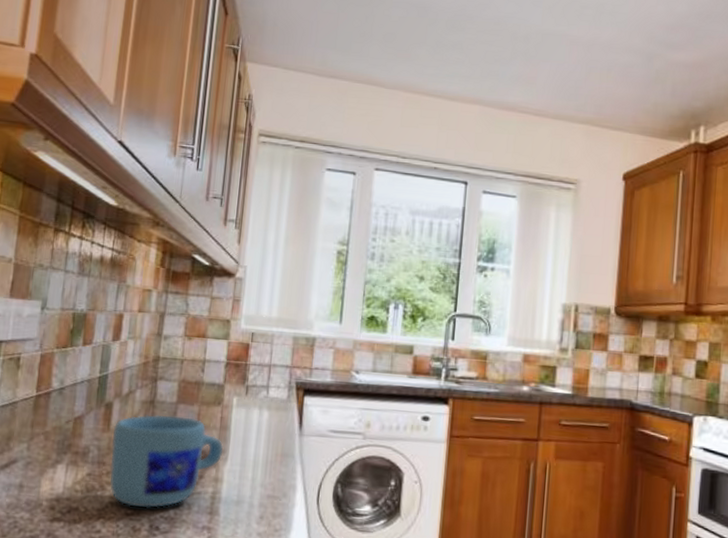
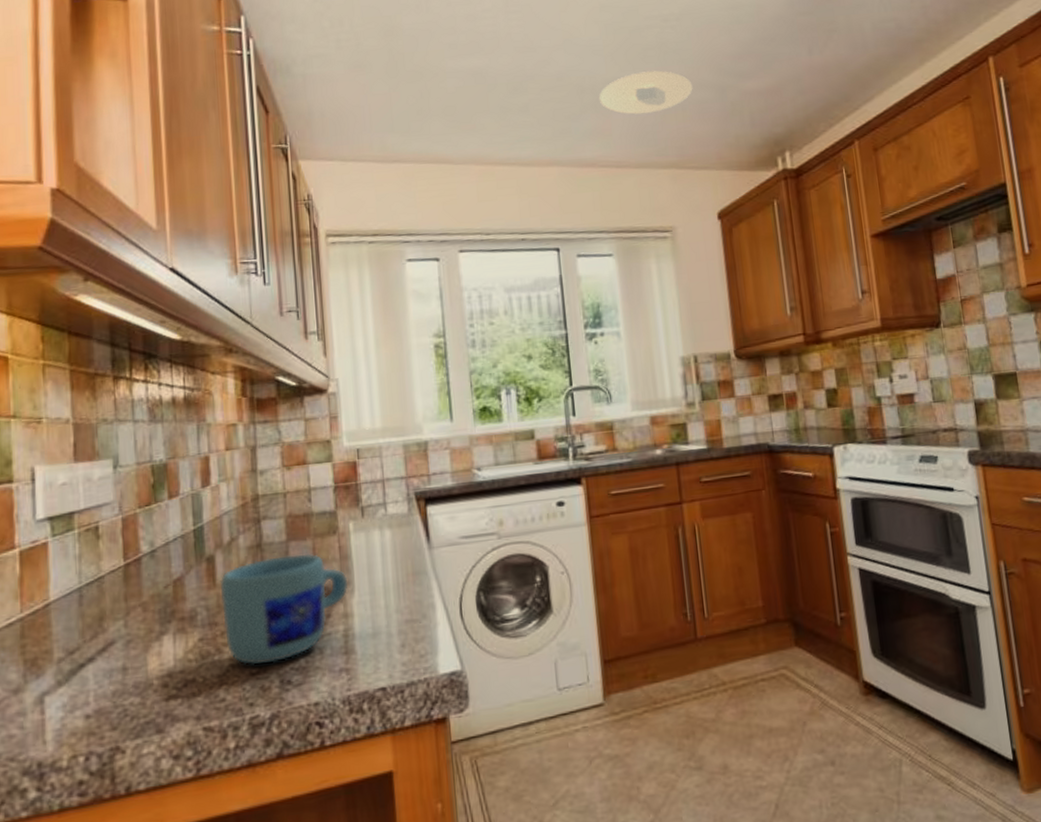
recessed light: none [530,28,622,69] -> present [598,70,693,115]

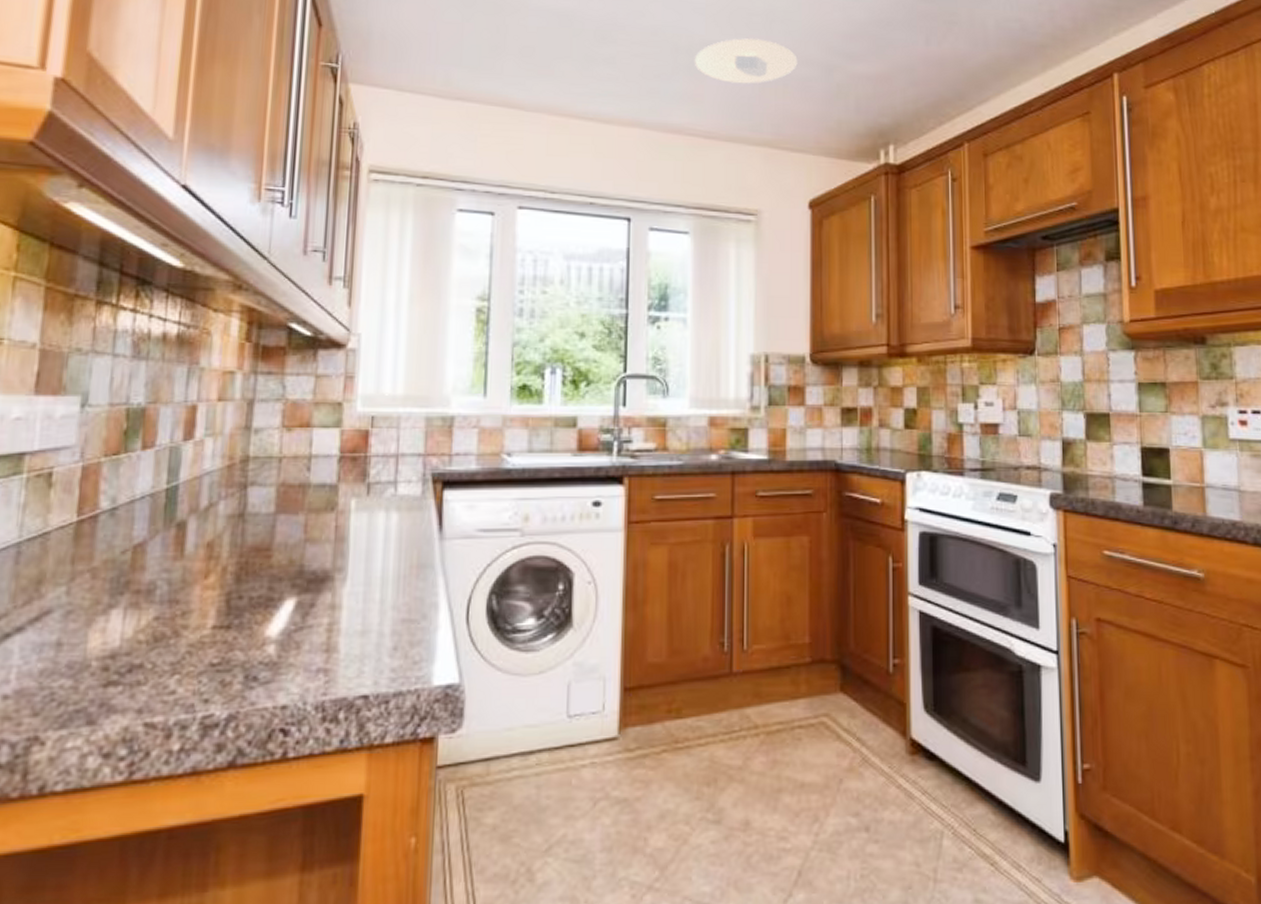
mug: present [220,553,349,666] -> none [186,530,341,655]

